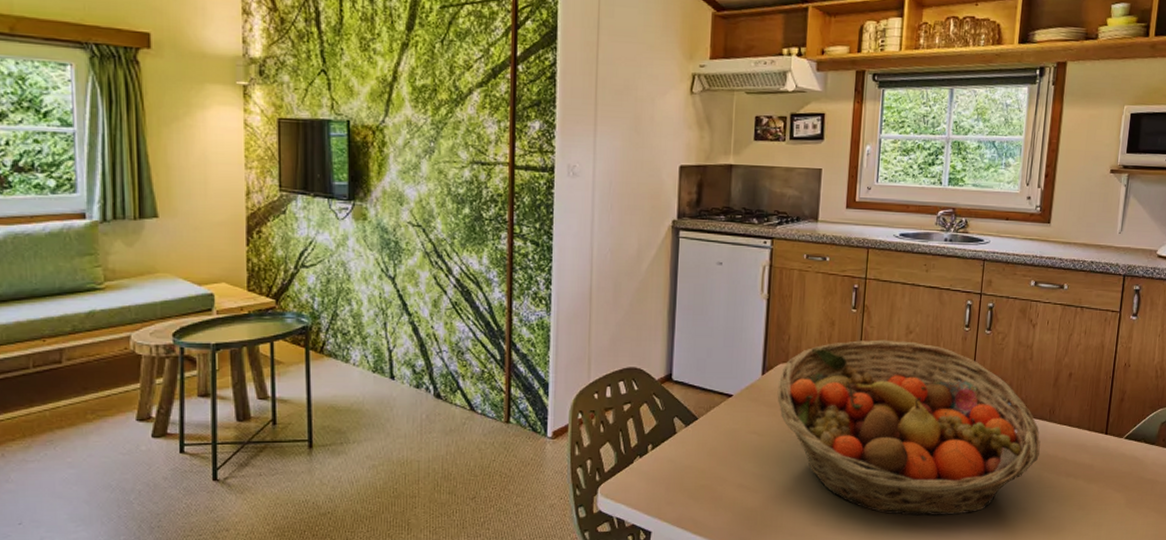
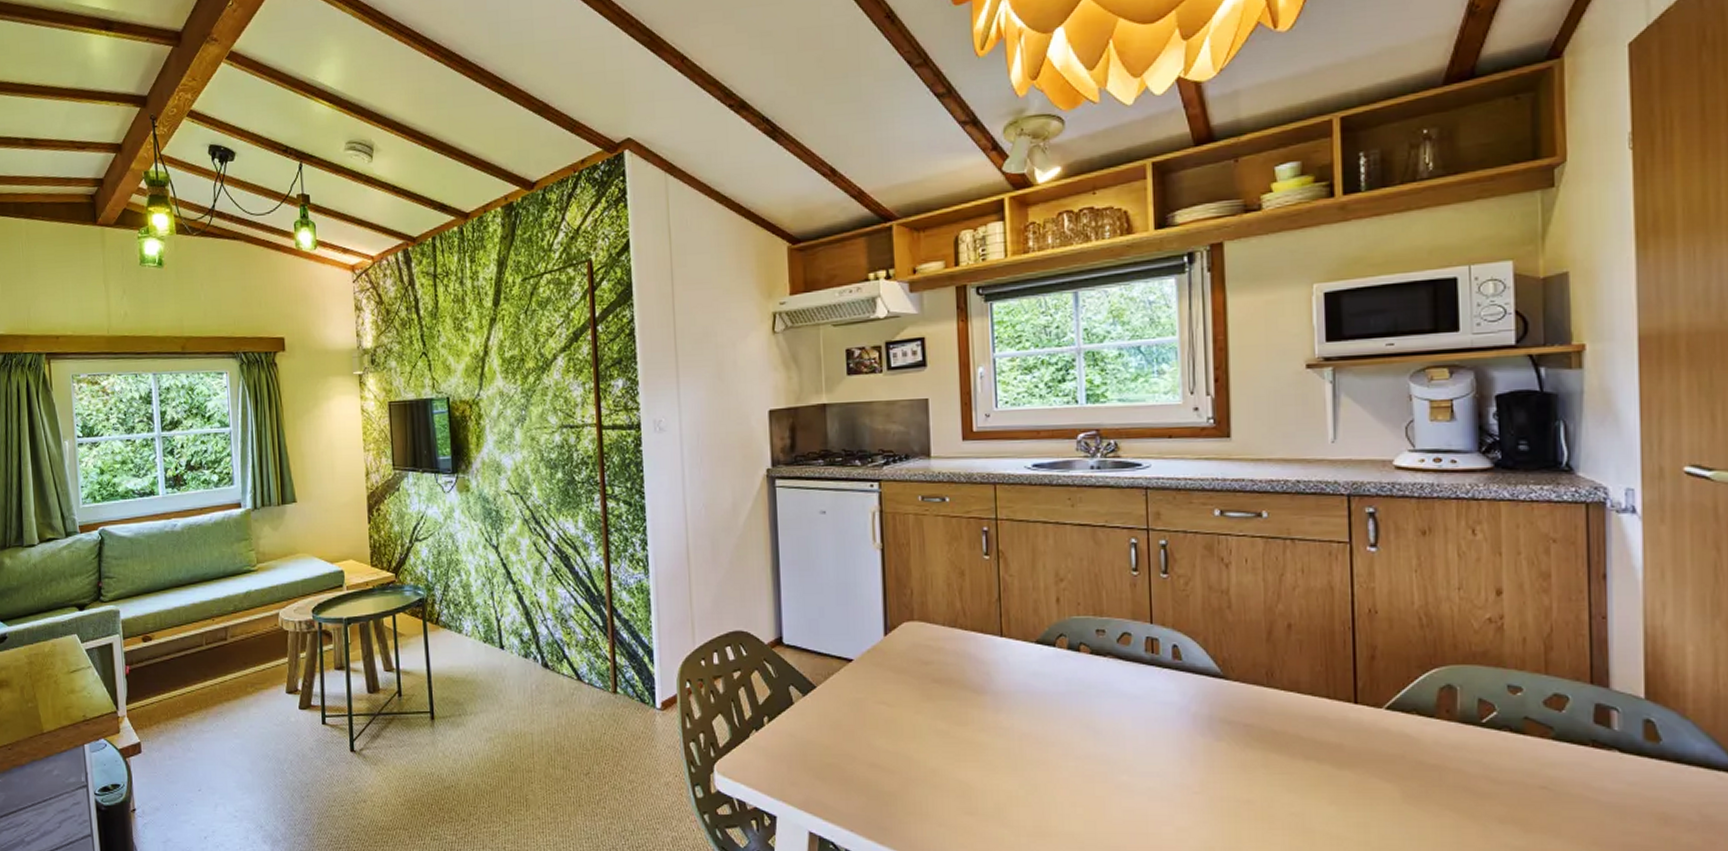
fruit basket: present [777,339,1041,516] -> none [904,590,1260,807]

